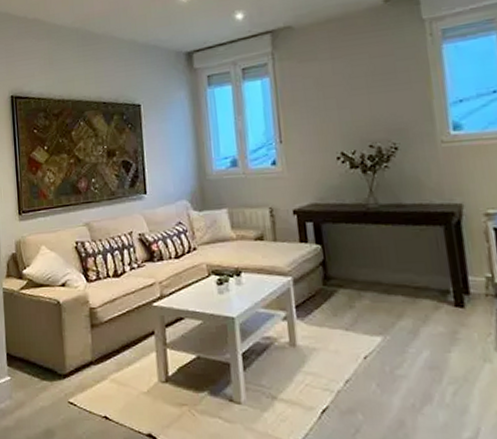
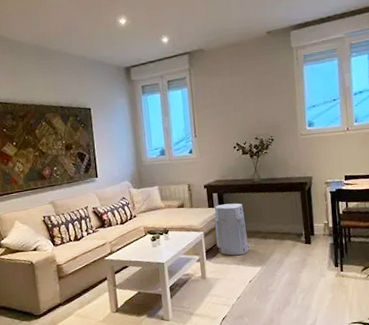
air purifier: none [308,238,364,316] -> present [214,203,250,256]

